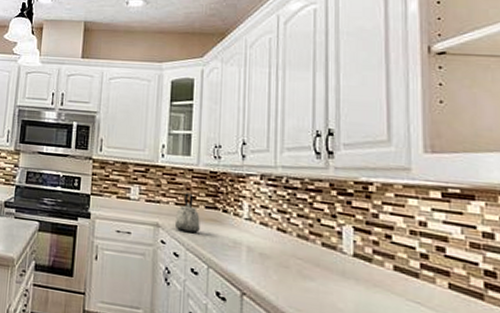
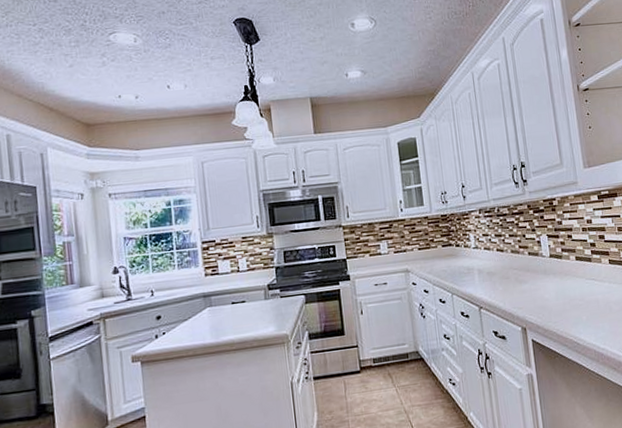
kettle: present [174,193,200,234] -> none [420,237,441,271]

